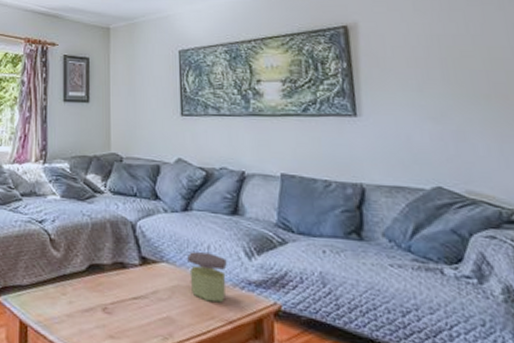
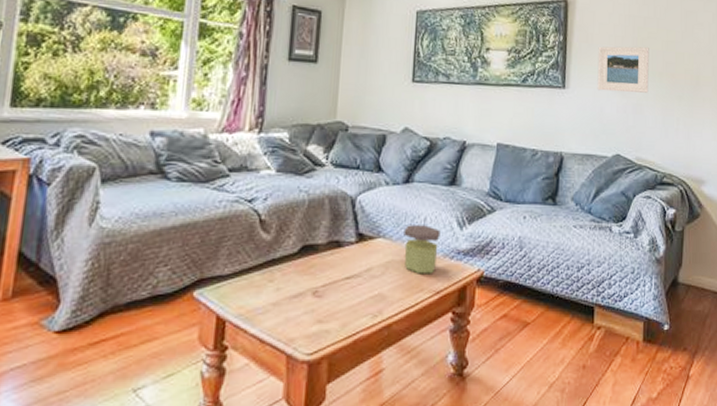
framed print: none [394,66,473,118] -> present [597,46,649,93]

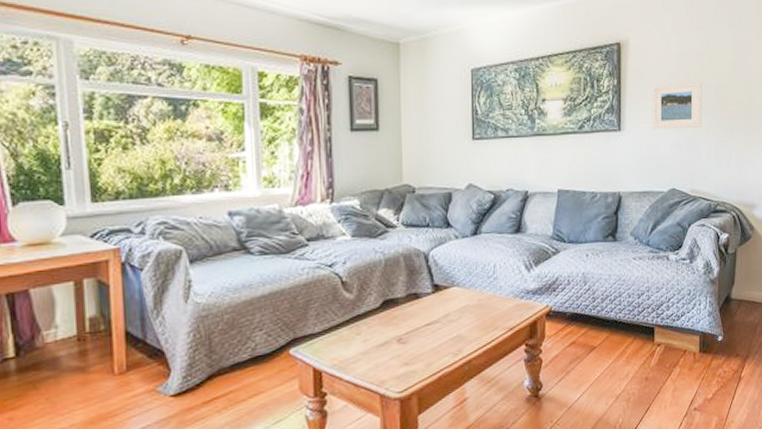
jar: present [404,225,441,274] -> none [476,271,510,315]

